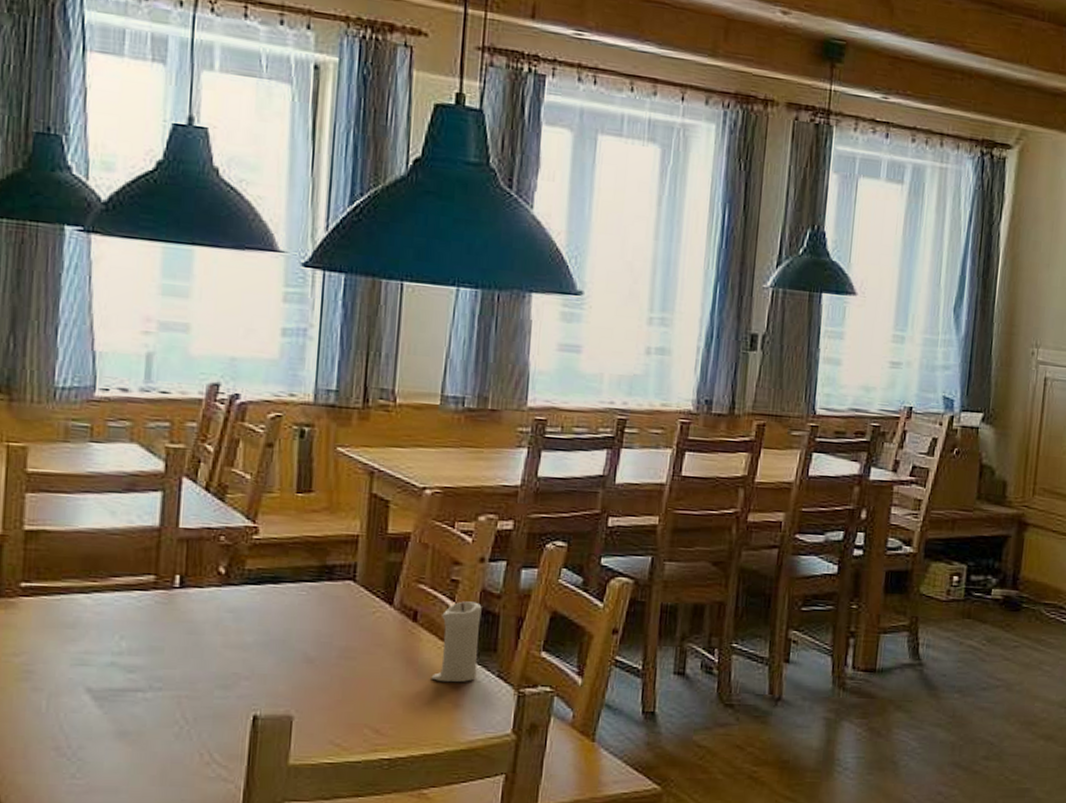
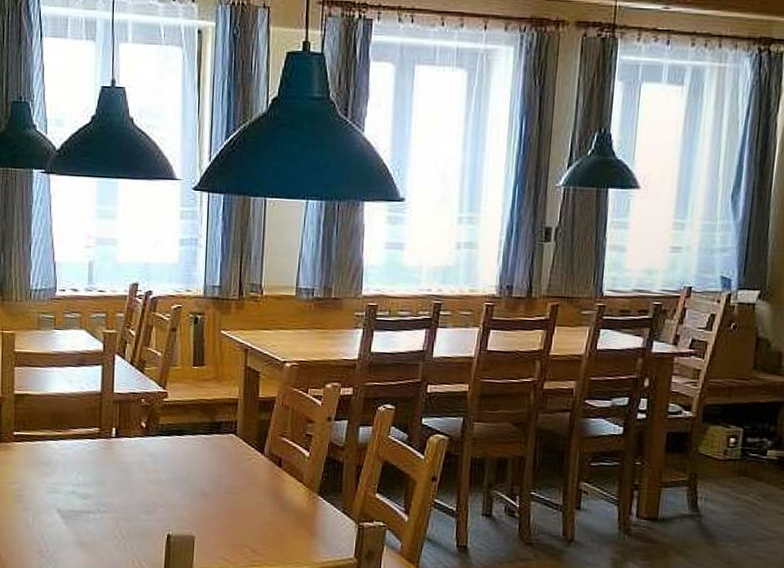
candle: present [431,601,482,683] -> none [293,451,330,516]

